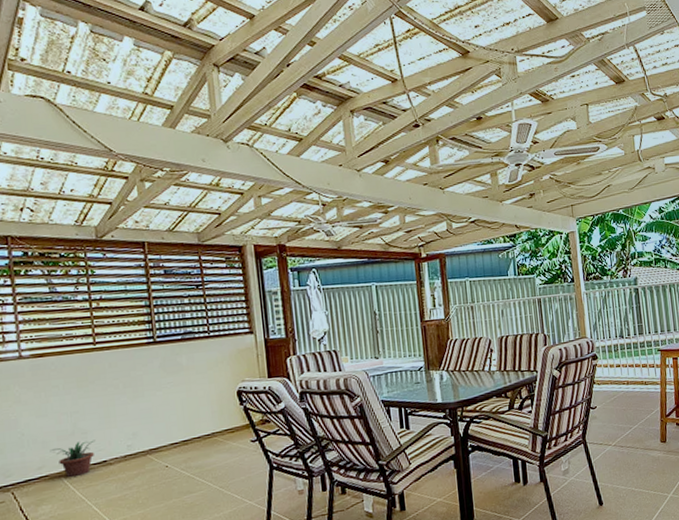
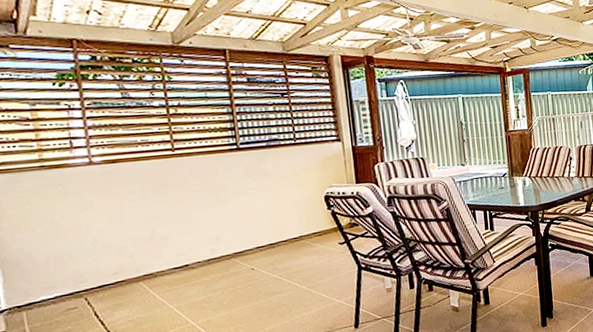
potted plant: present [50,439,96,478] -> none [126,244,176,283]

